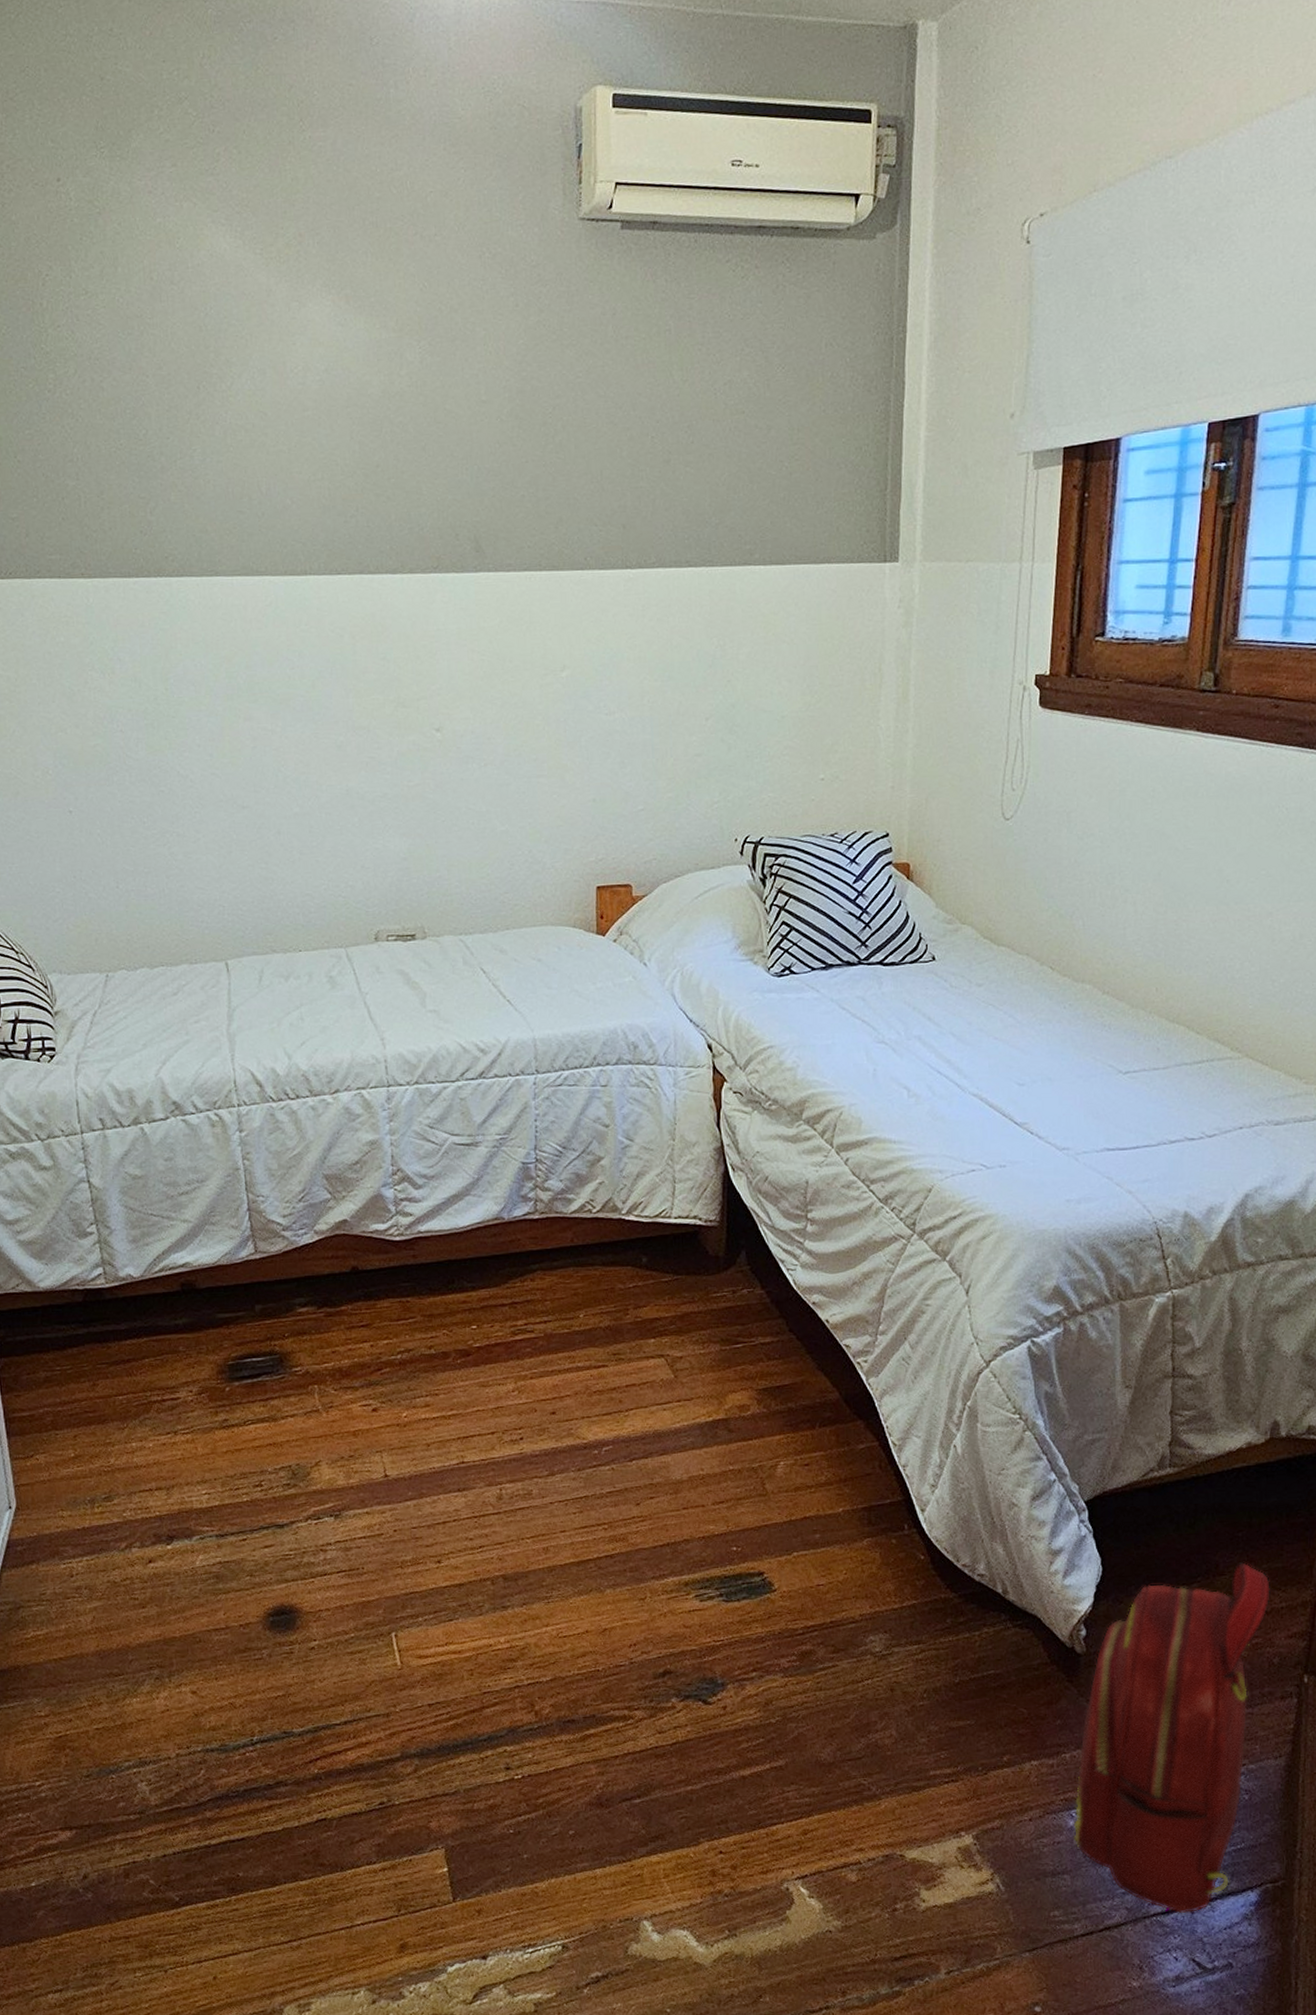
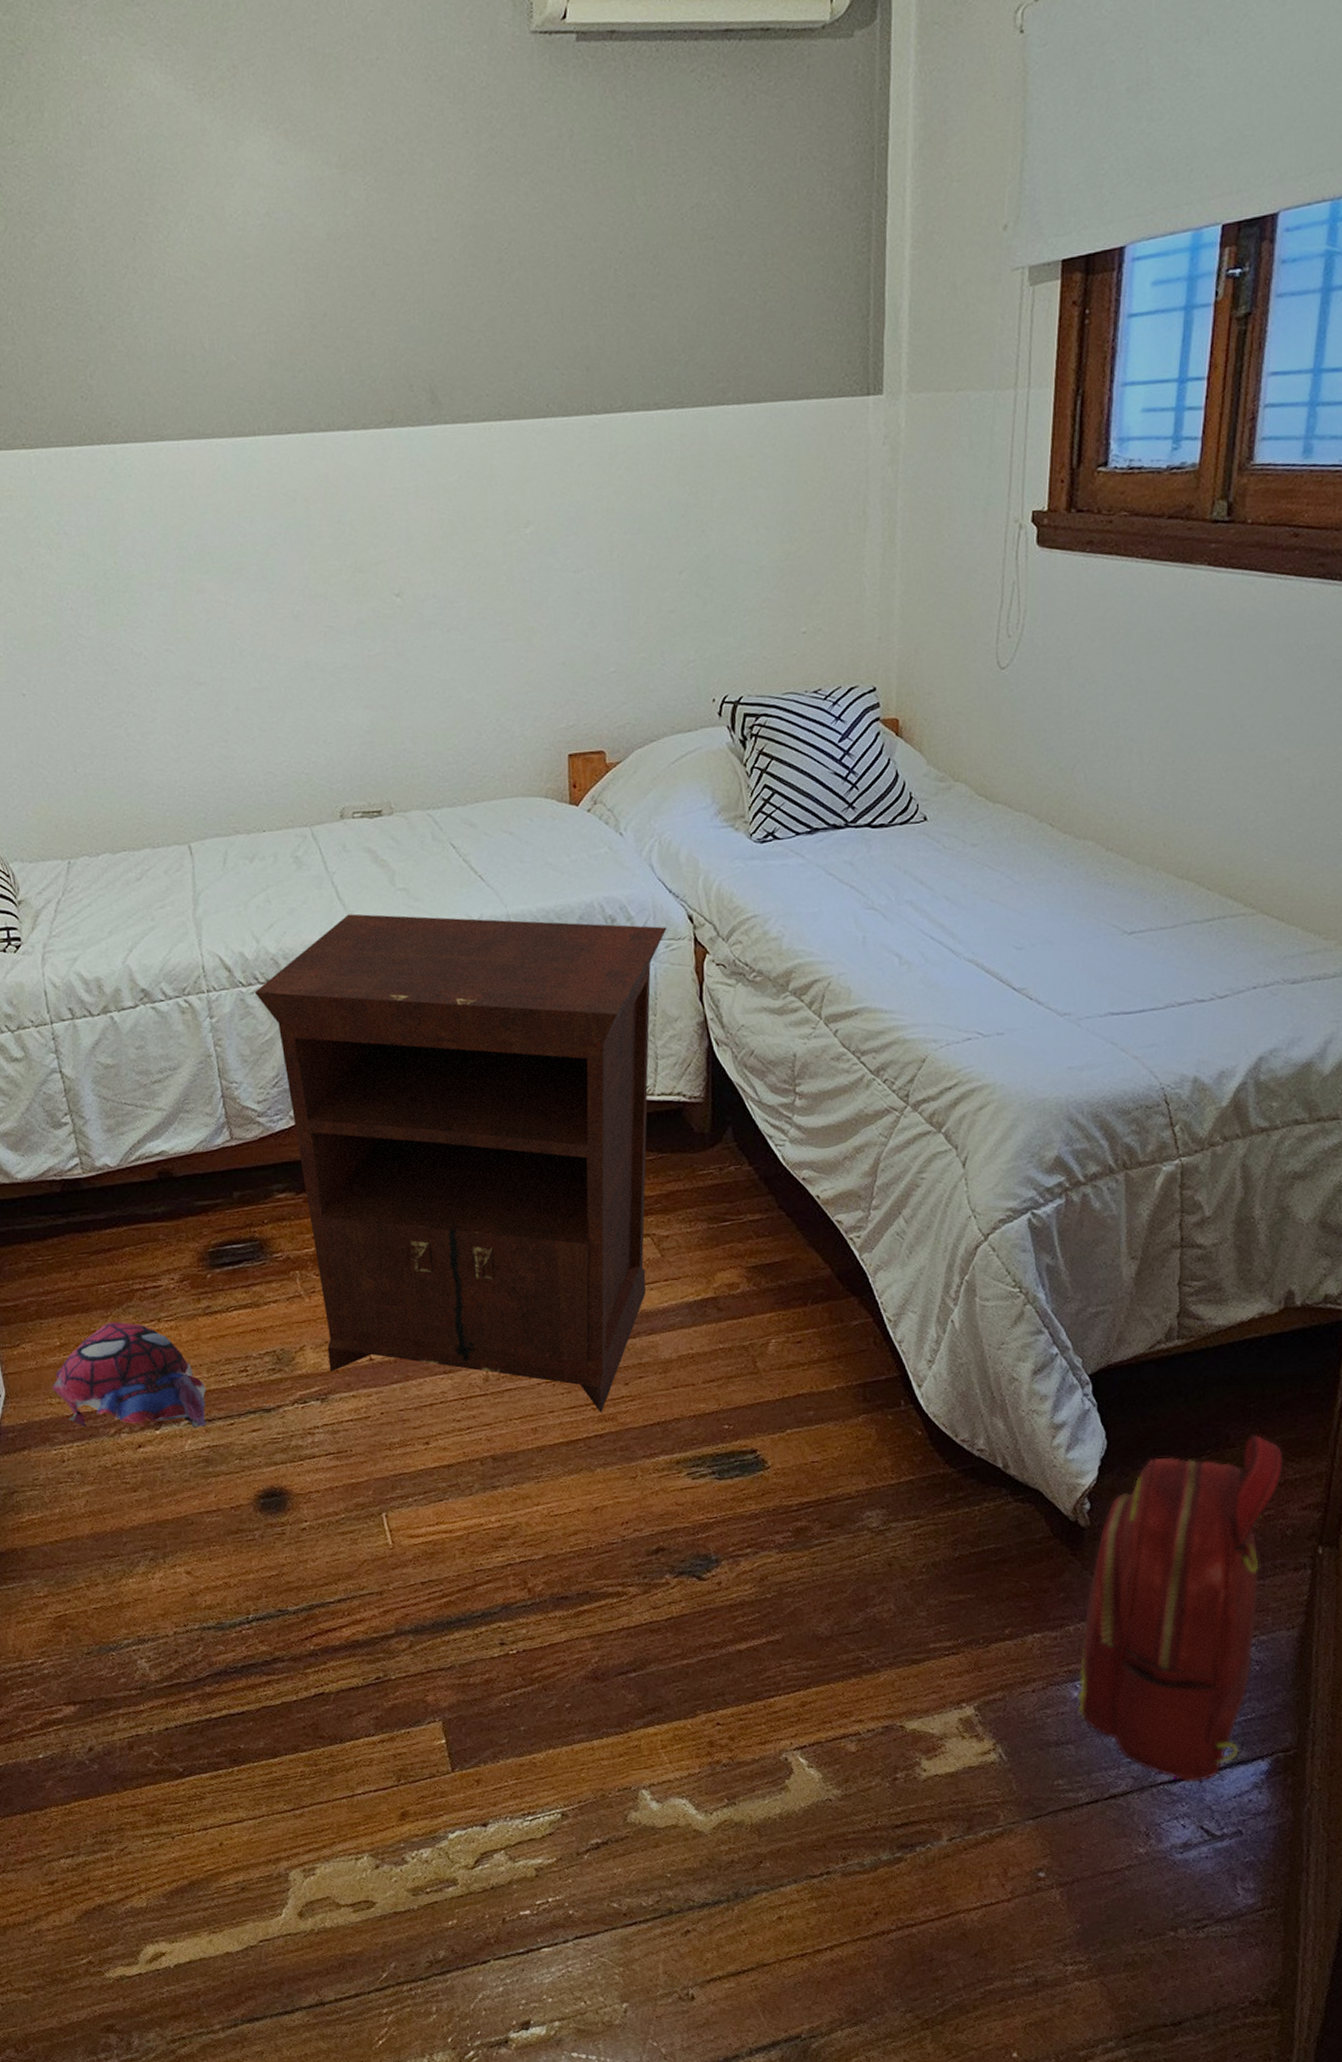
plush toy: none [64,1433,220,1543] -> present [52,1321,207,1427]
nightstand: none [284,1033,687,1533] -> present [254,914,667,1413]

